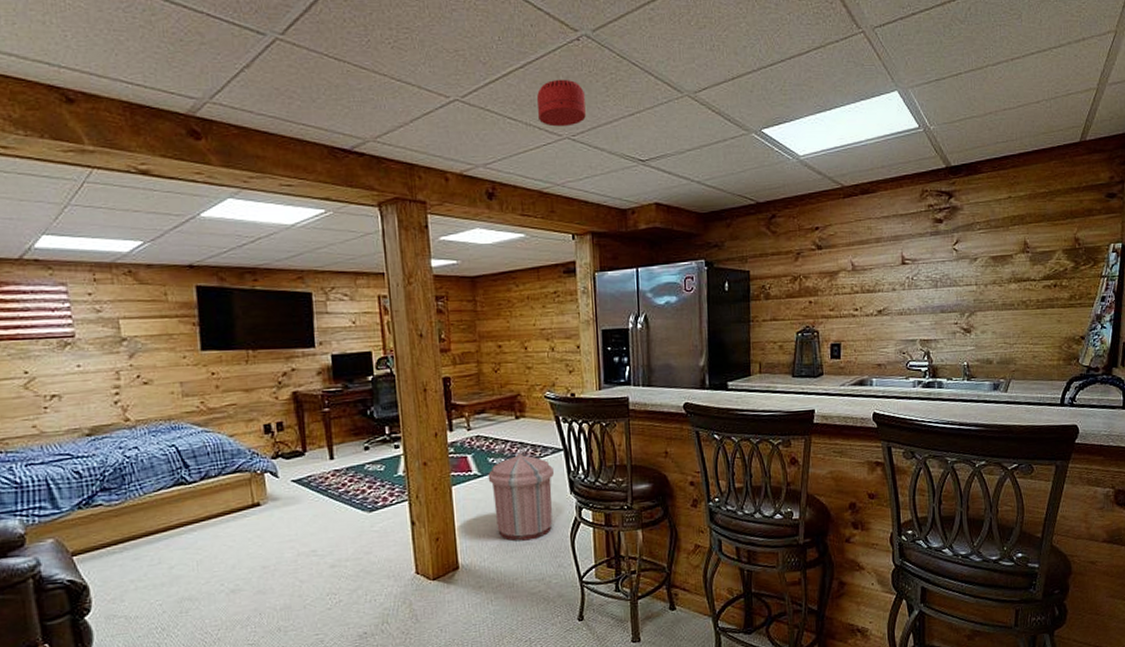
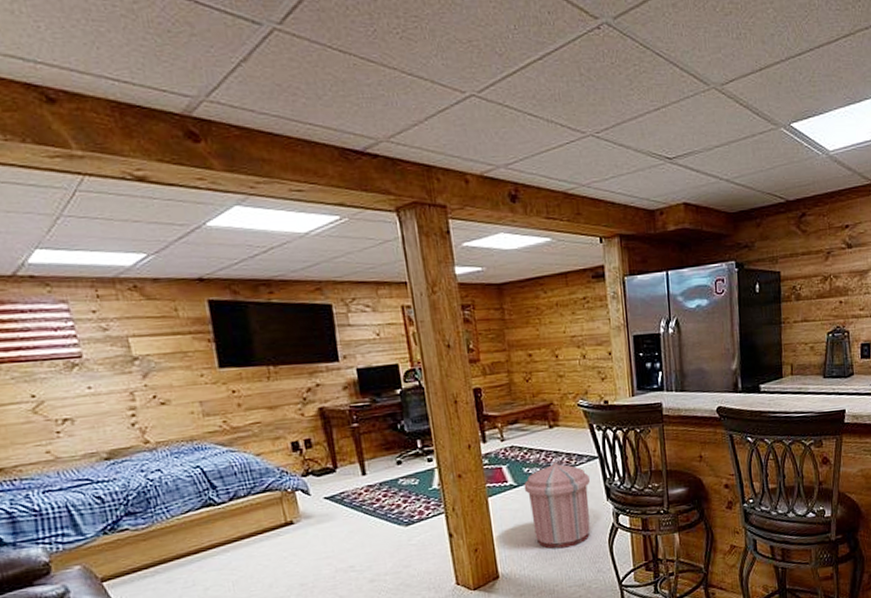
smoke detector: present [537,79,586,127] -> none [558,71,610,123]

